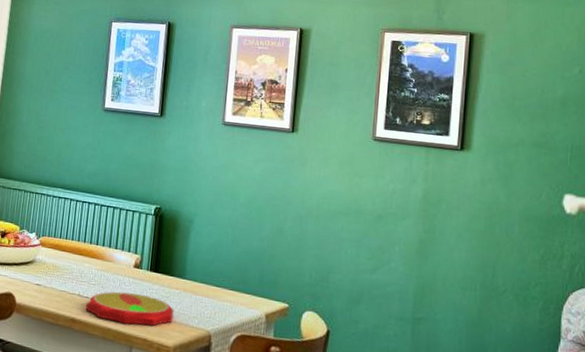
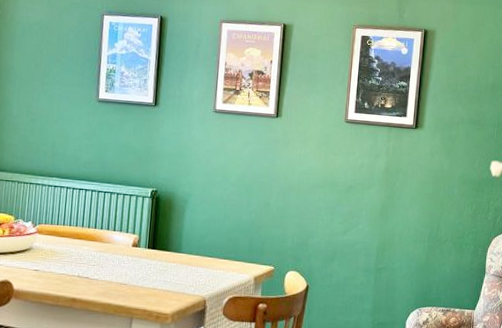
plate: present [86,291,174,327] -> none [86,270,172,299]

